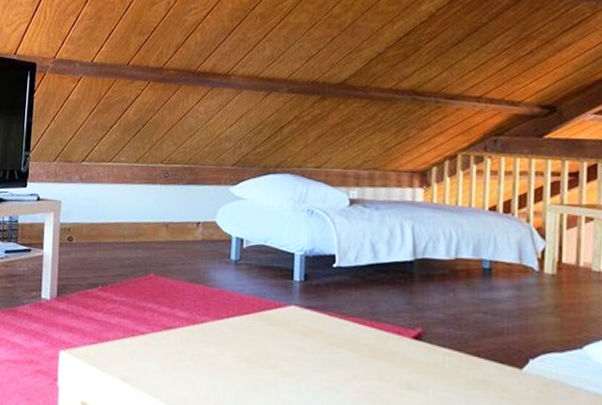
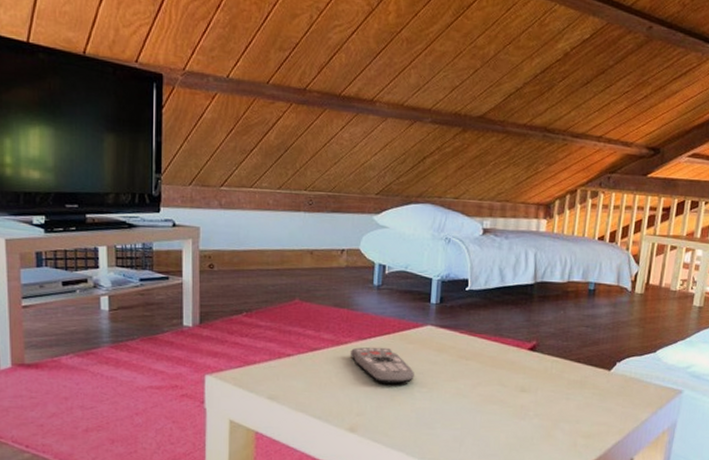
remote control: none [206,327,278,372] -> present [350,347,414,384]

